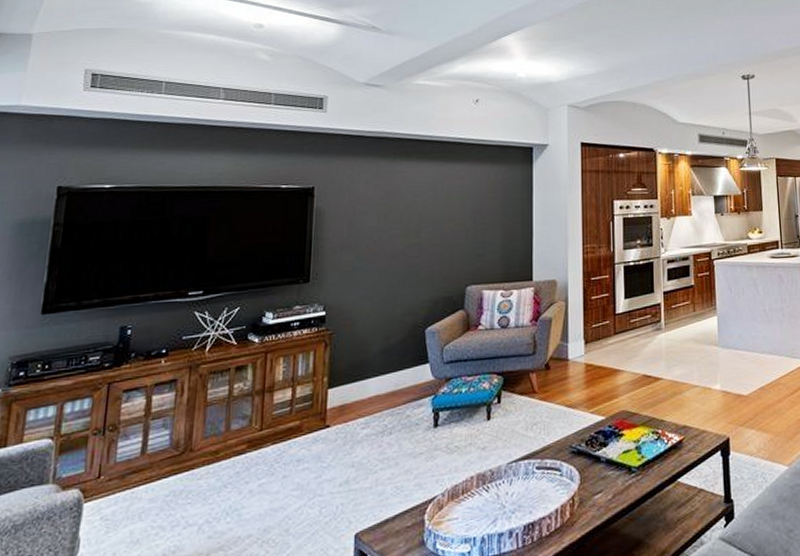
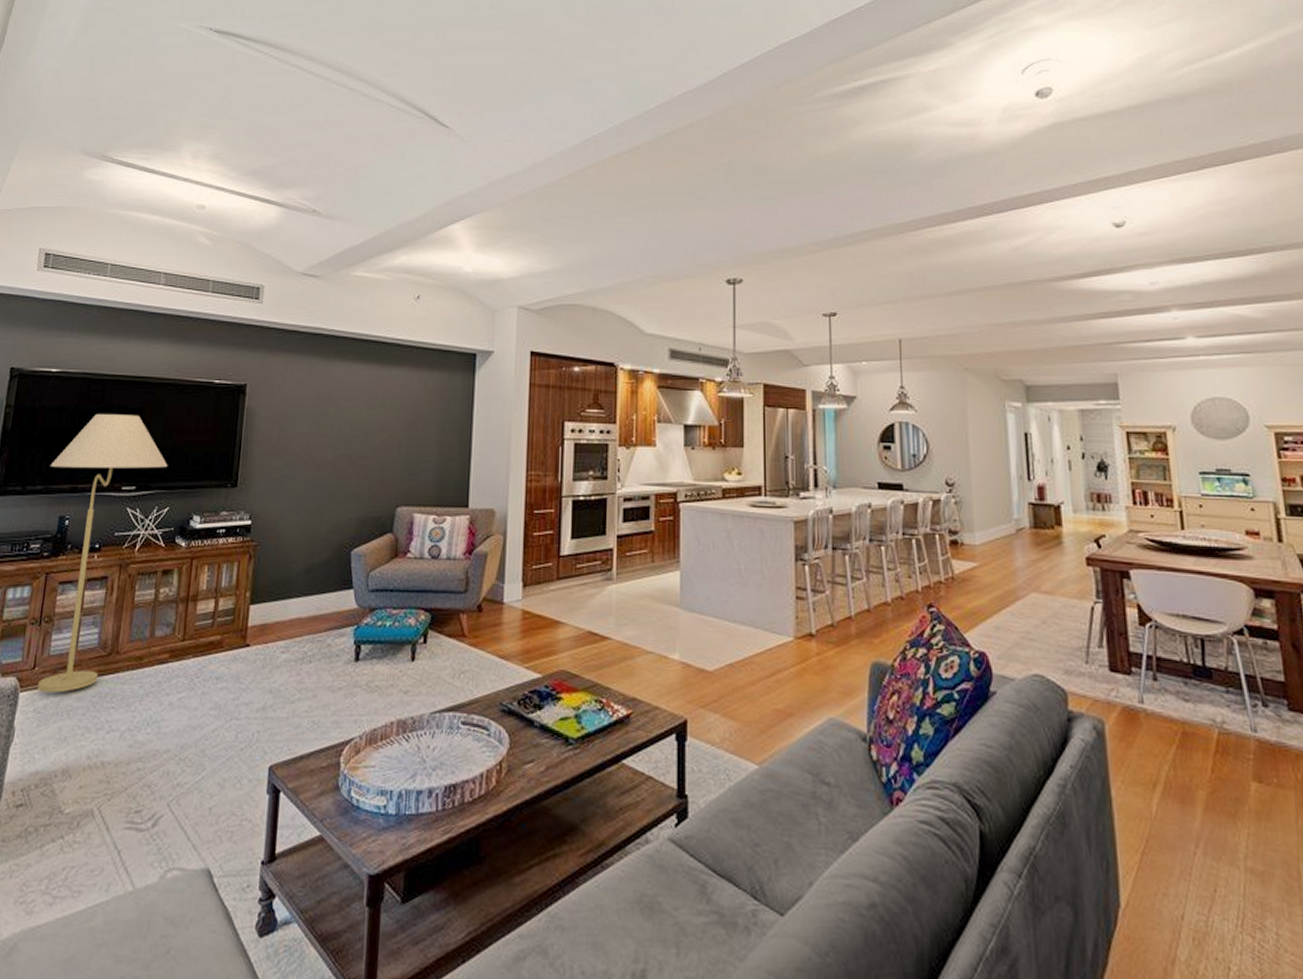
floor lamp: none [104,223,237,500] -> present [38,414,168,693]

